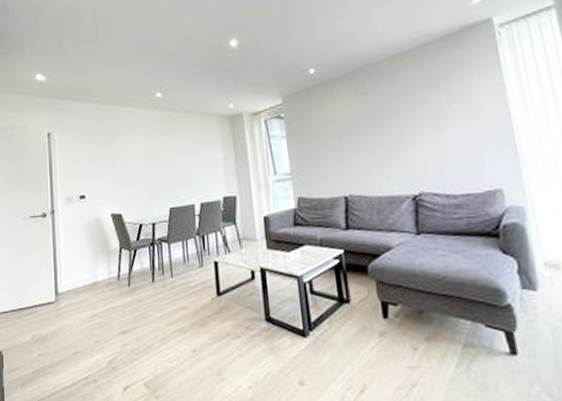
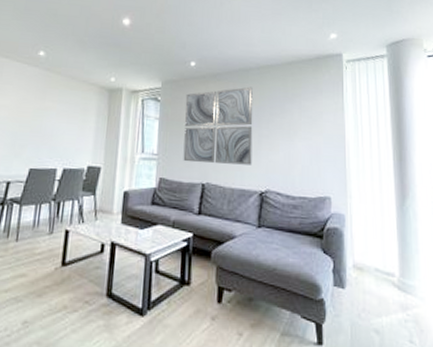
wall art: none [310,81,398,177] -> present [183,86,253,165]

